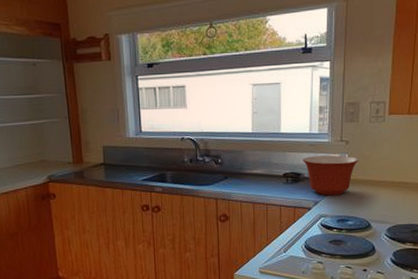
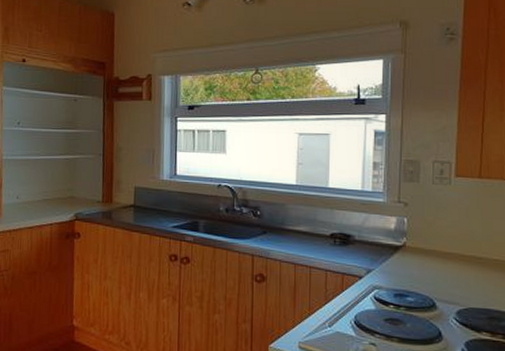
mixing bowl: present [303,155,359,196] -> none [353,216,420,265]

